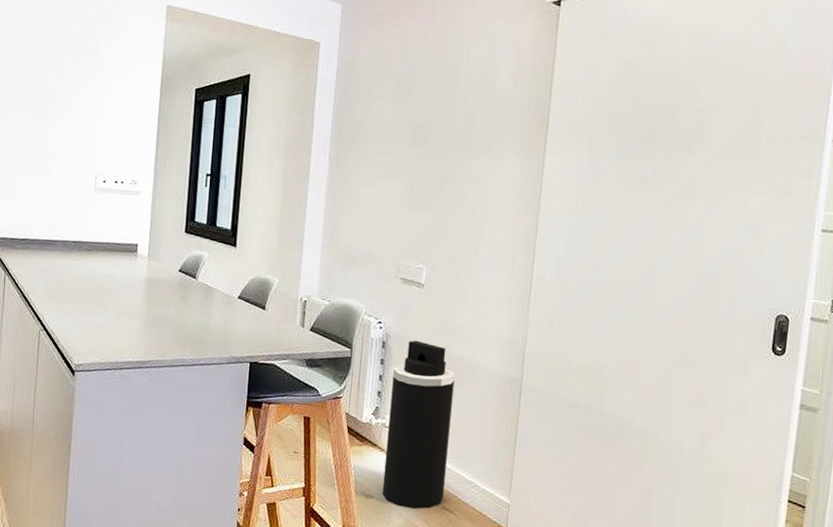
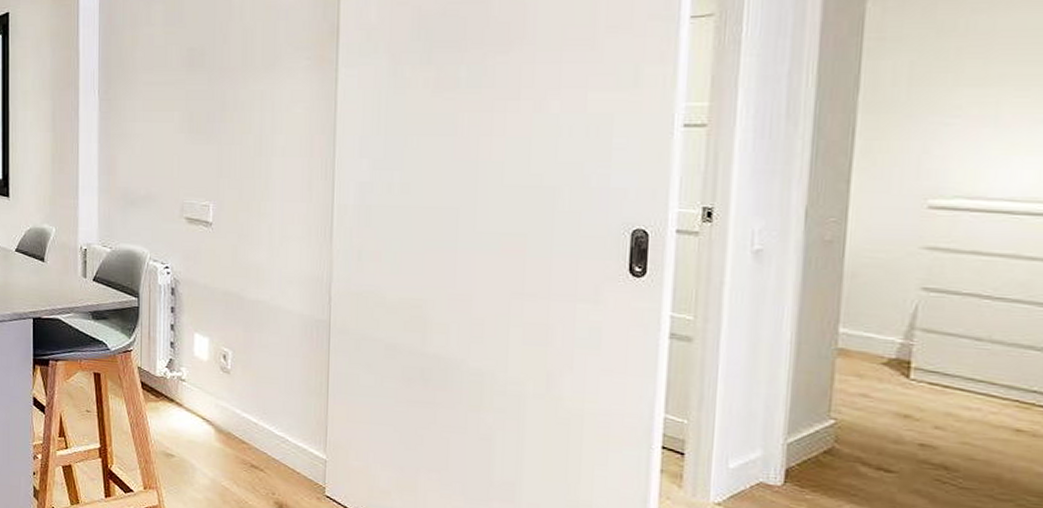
trash can: present [382,340,455,510] -> none [183,284,254,469]

